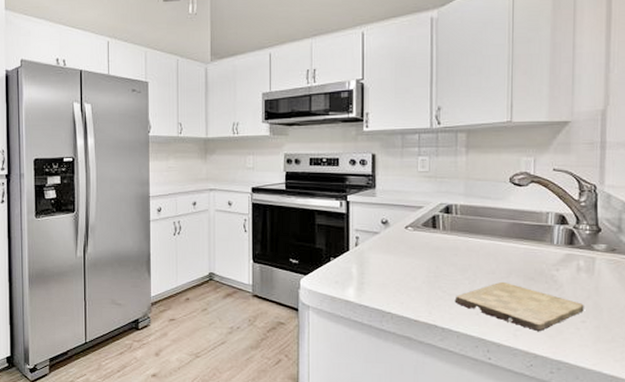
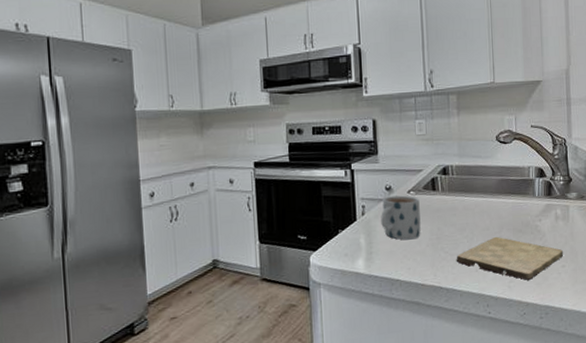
mug: none [375,230,417,275] -> present [381,195,421,240]

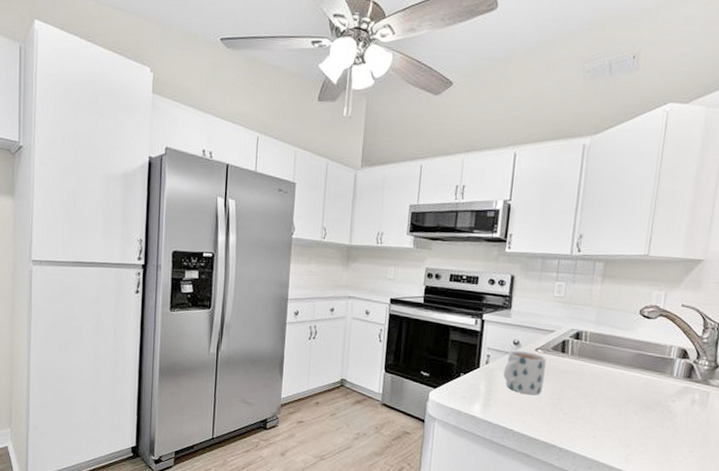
cutting board: present [456,236,563,280] -> none [574,408,694,457]

